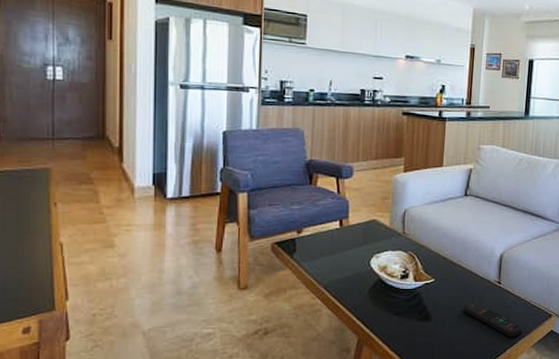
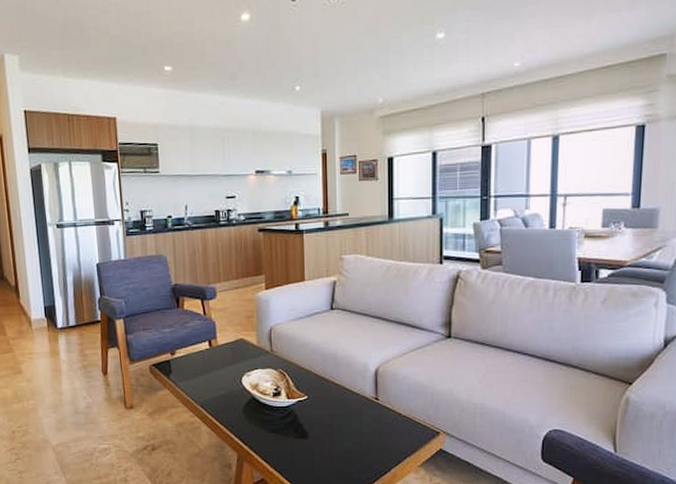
remote control: present [463,300,522,338] -> none [340,417,407,456]

